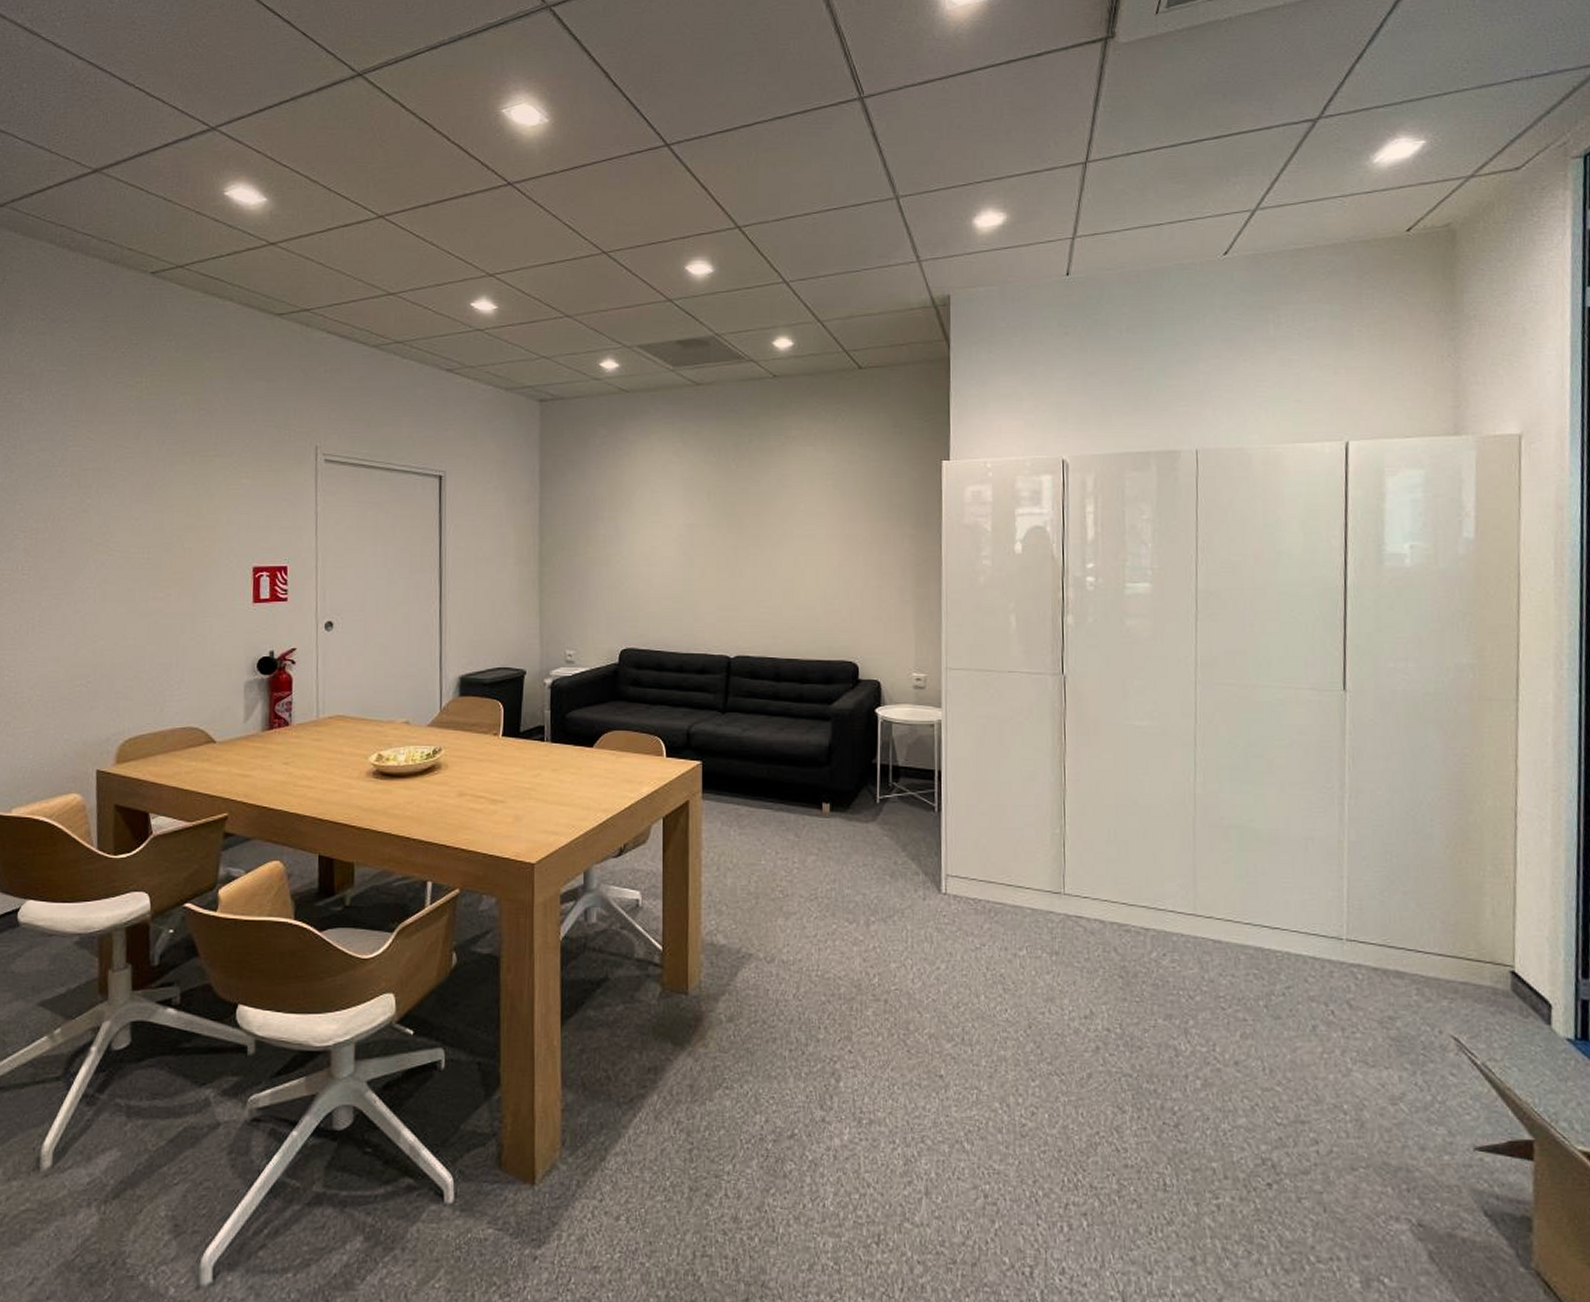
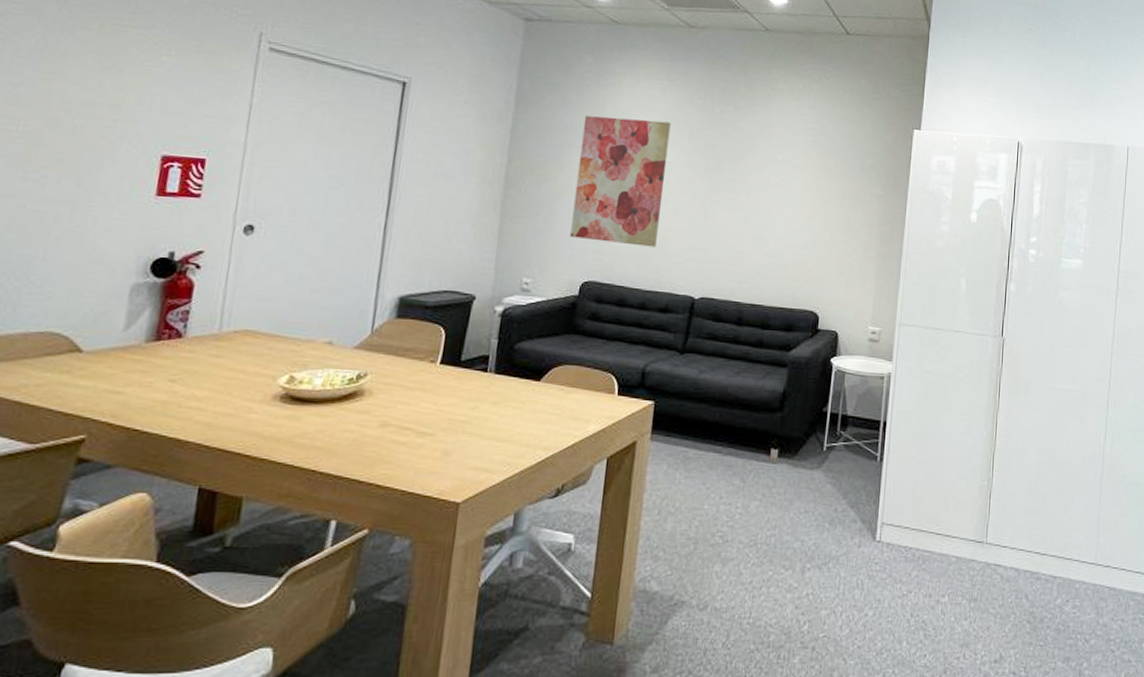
wall art: none [604,484,688,610] -> present [569,115,671,247]

